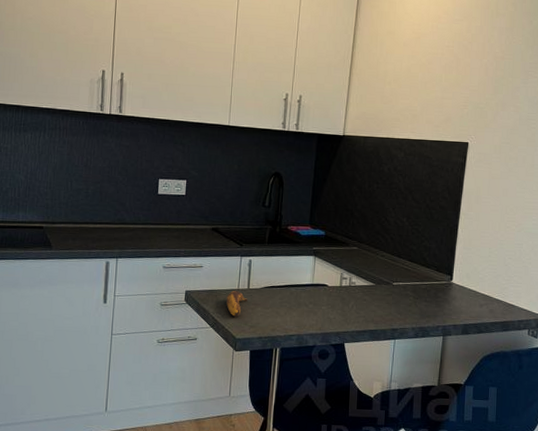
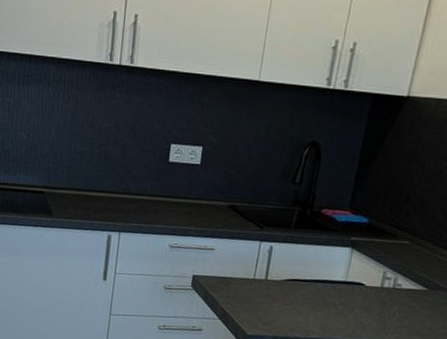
banana: present [226,291,248,317] -> none [239,280,264,310]

